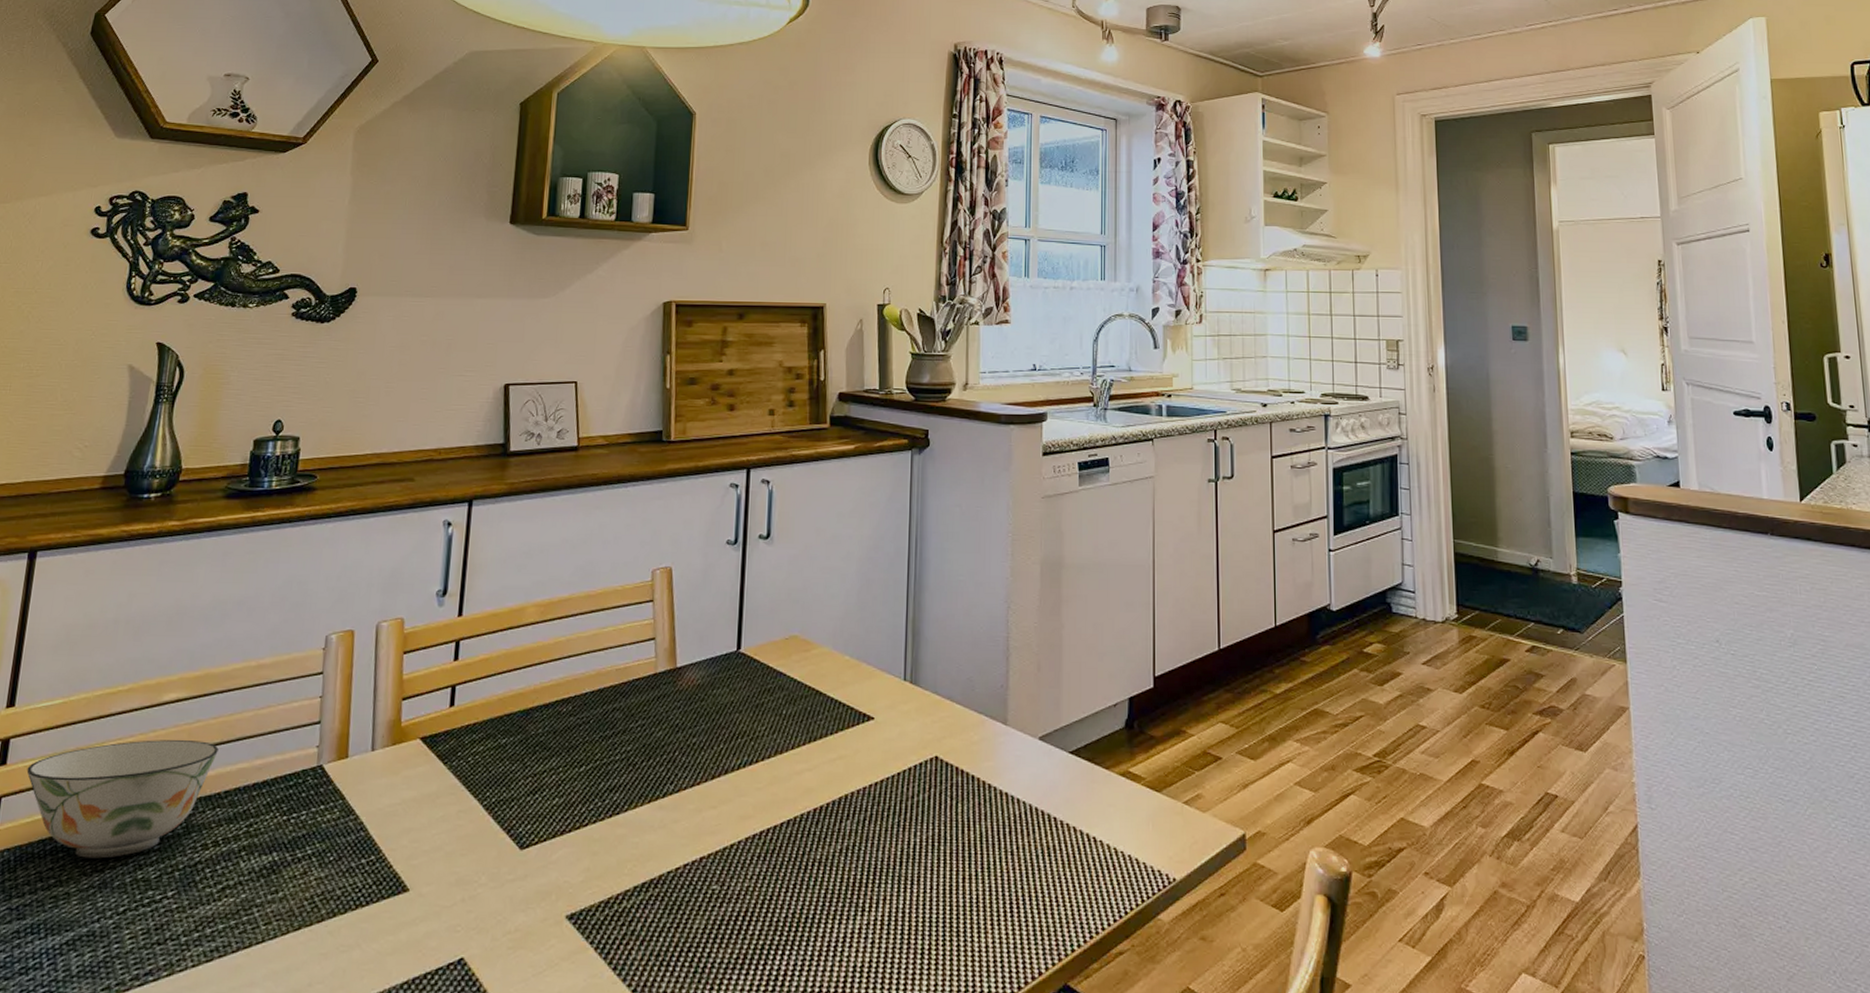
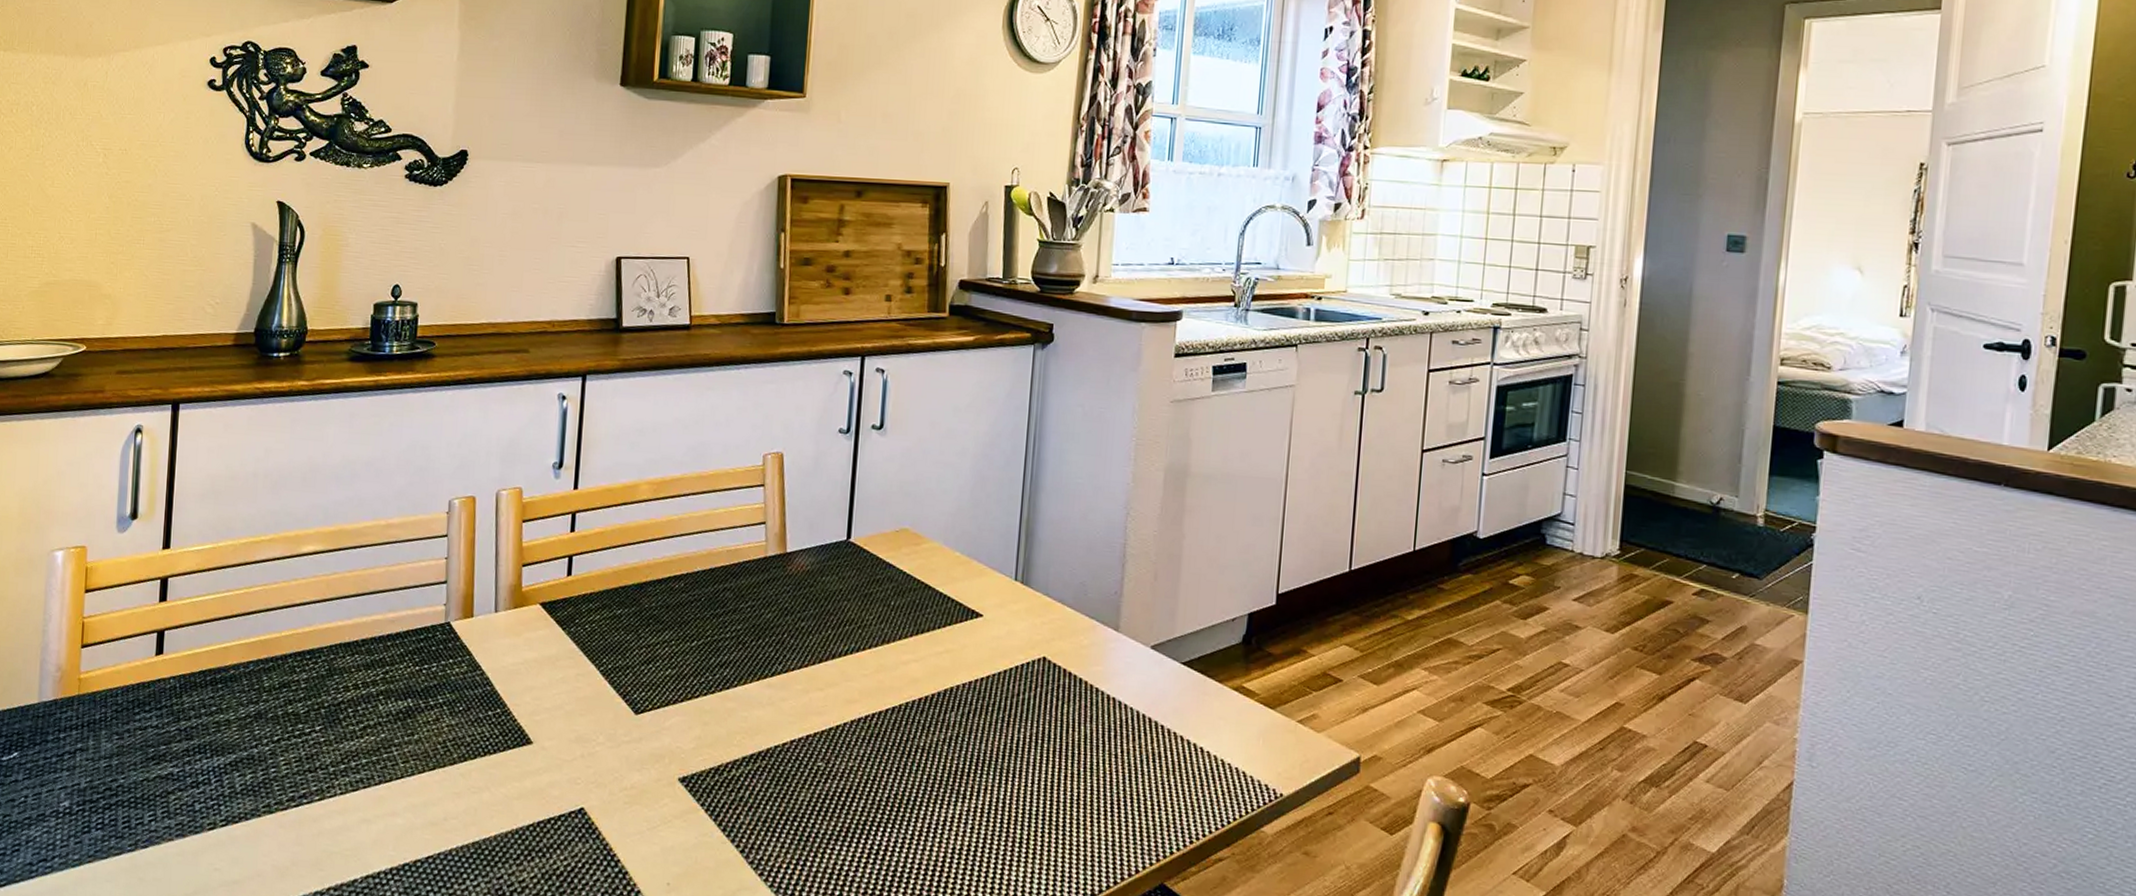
soup bowl: present [26,739,219,859] -> none [185,587,355,692]

